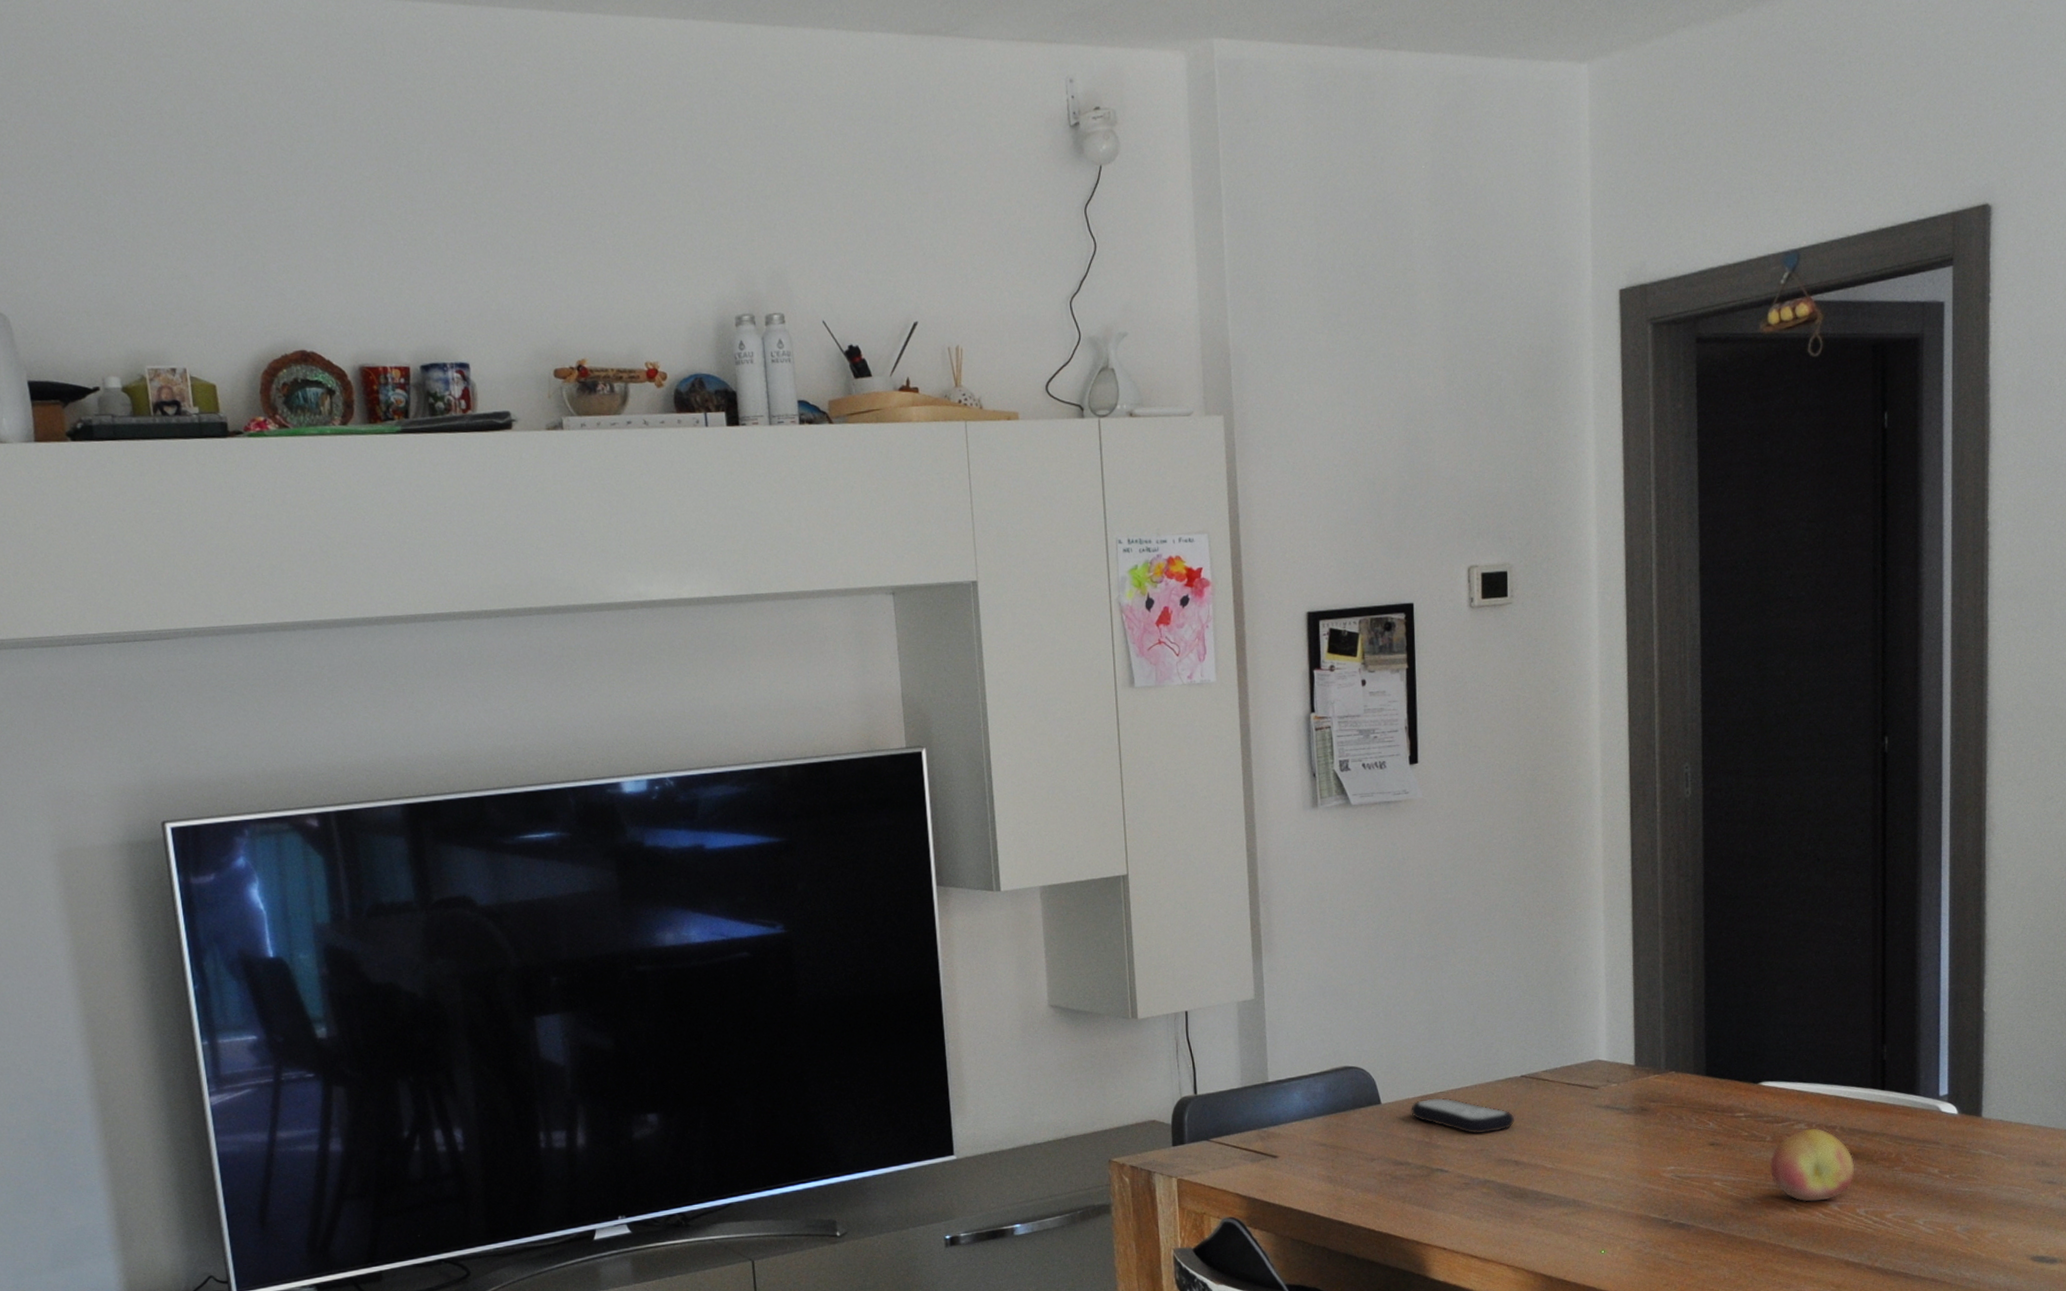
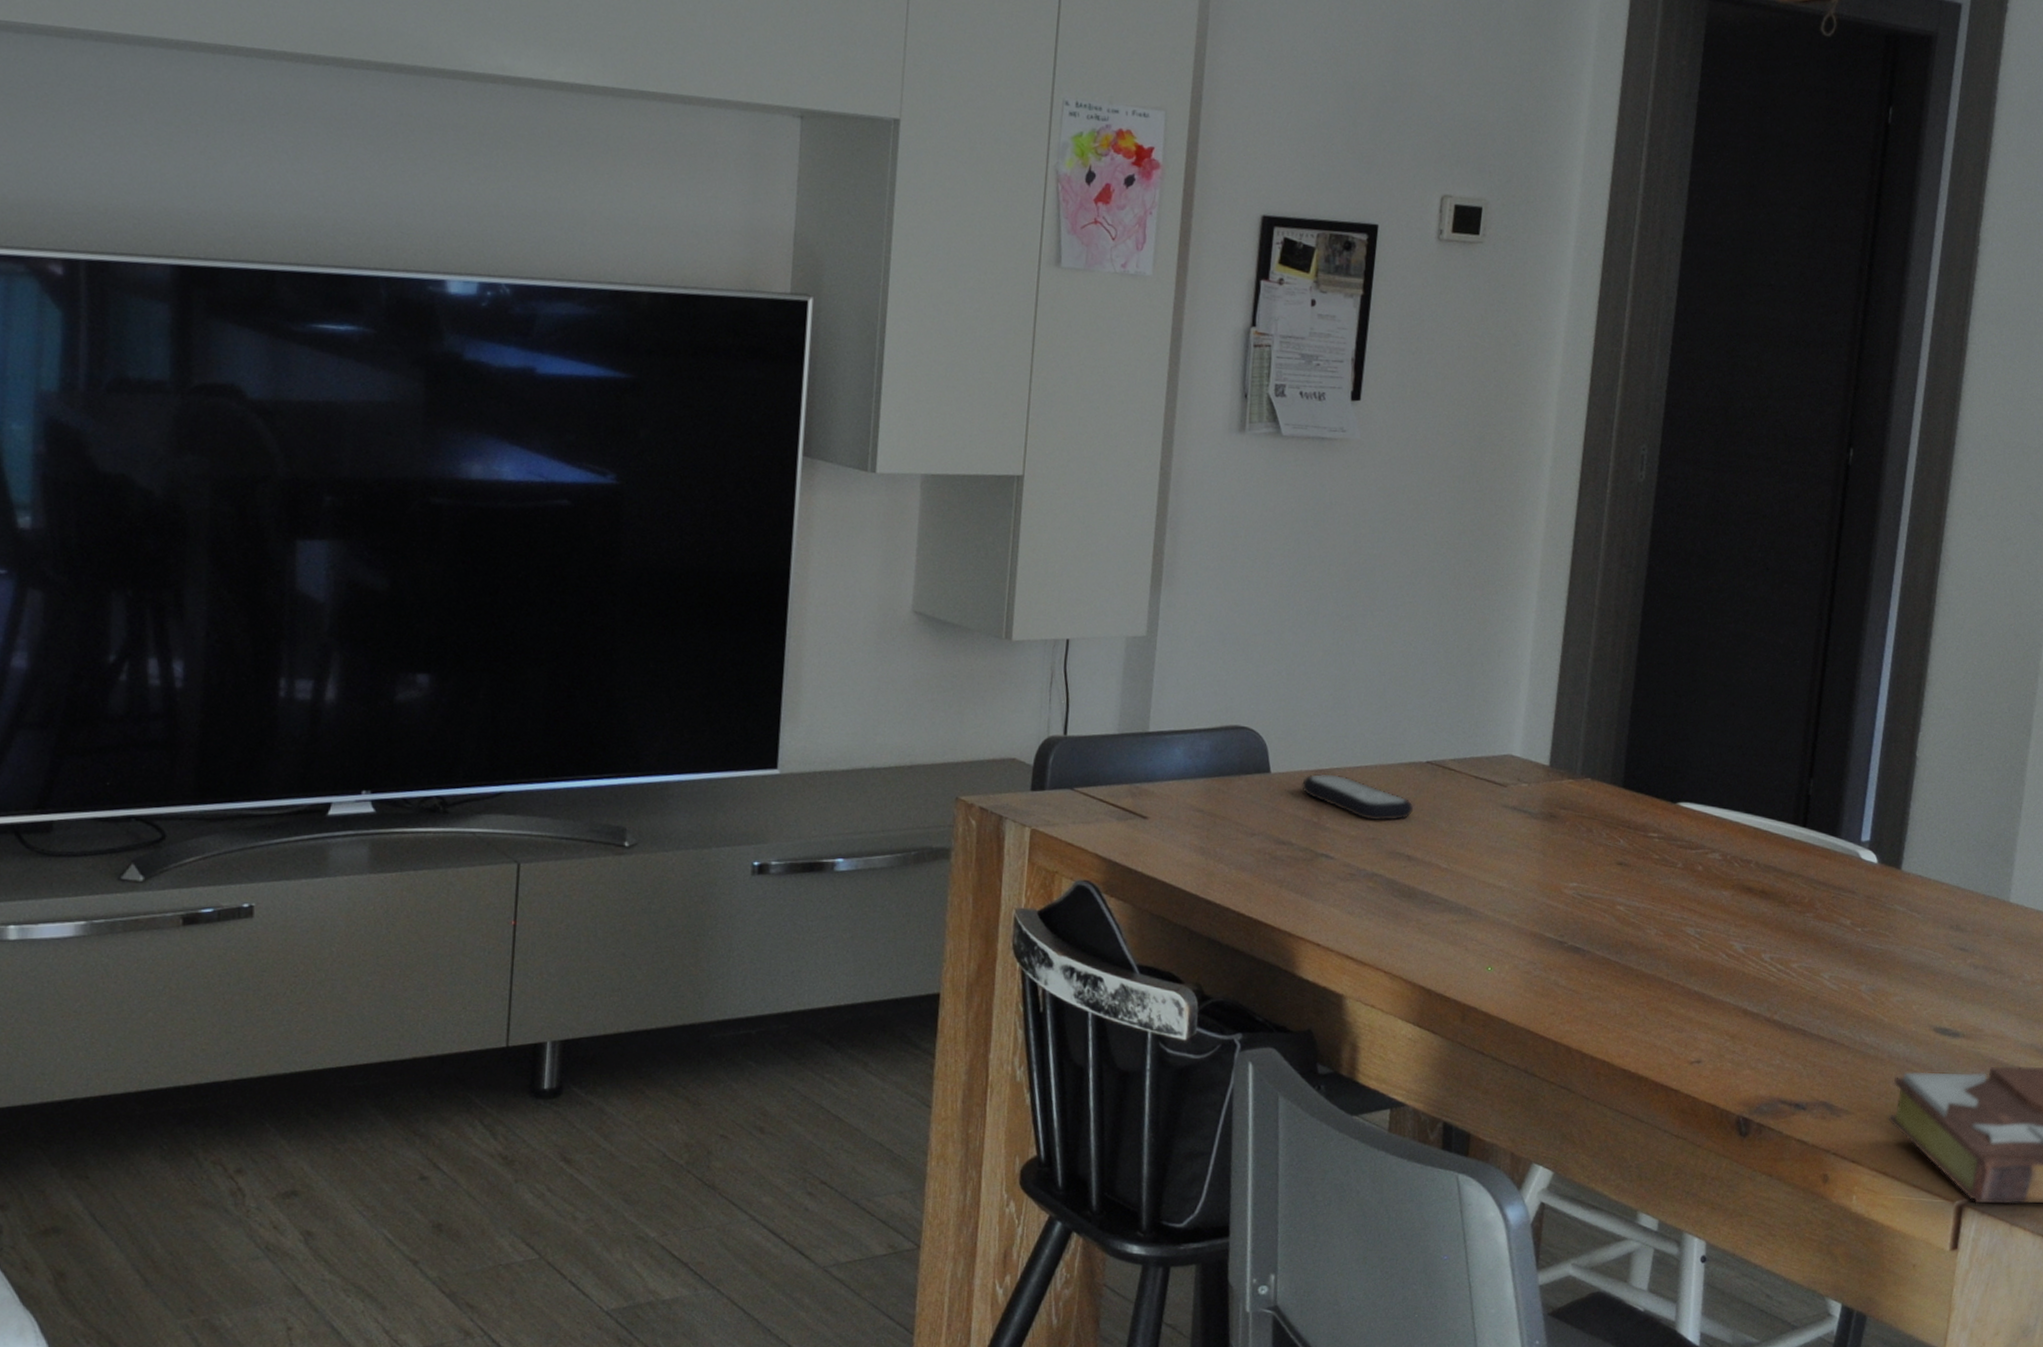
fruit: present [1769,1128,1855,1202] -> none [1676,859,1766,941]

